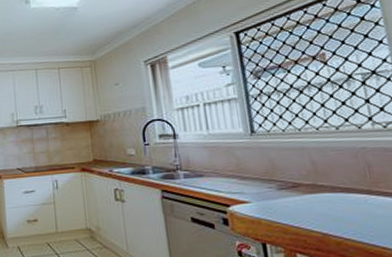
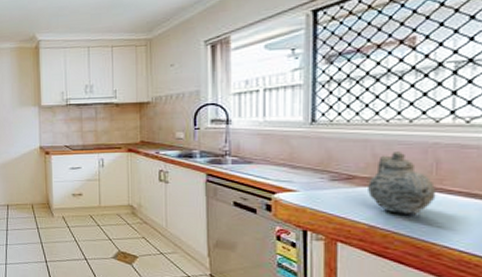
teapot: none [313,157,376,219] -> present [368,152,437,214]

